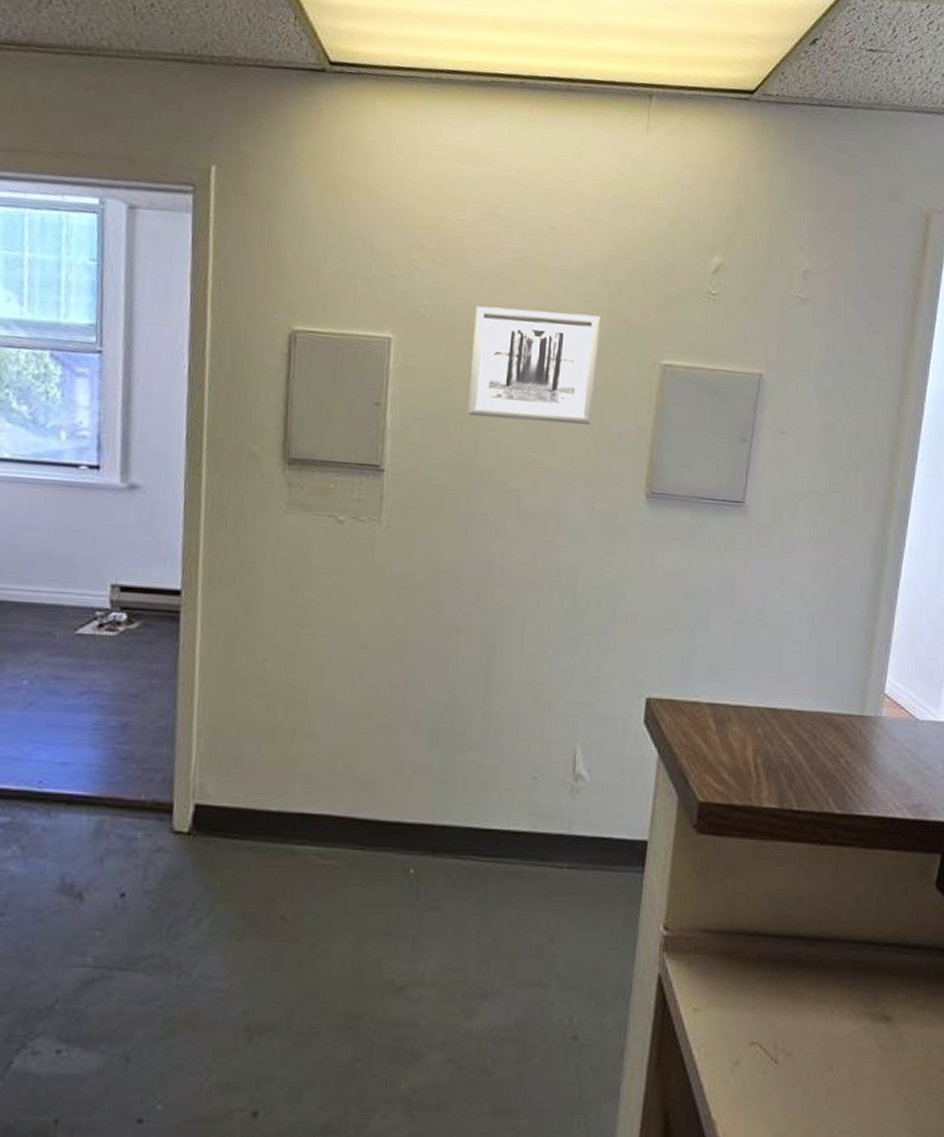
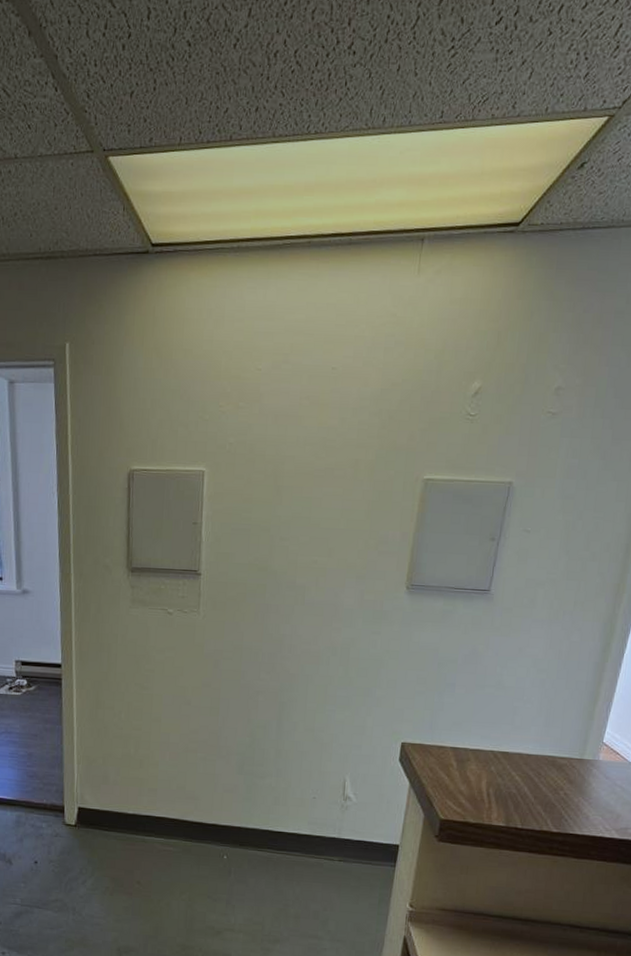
wall art: present [468,305,600,425] -> none [264,440,373,532]

